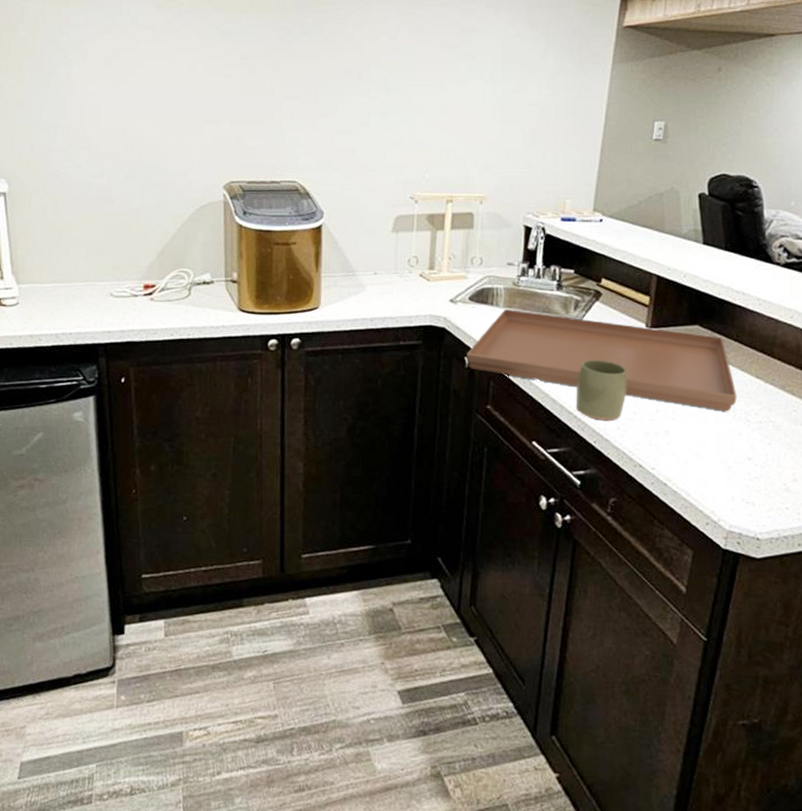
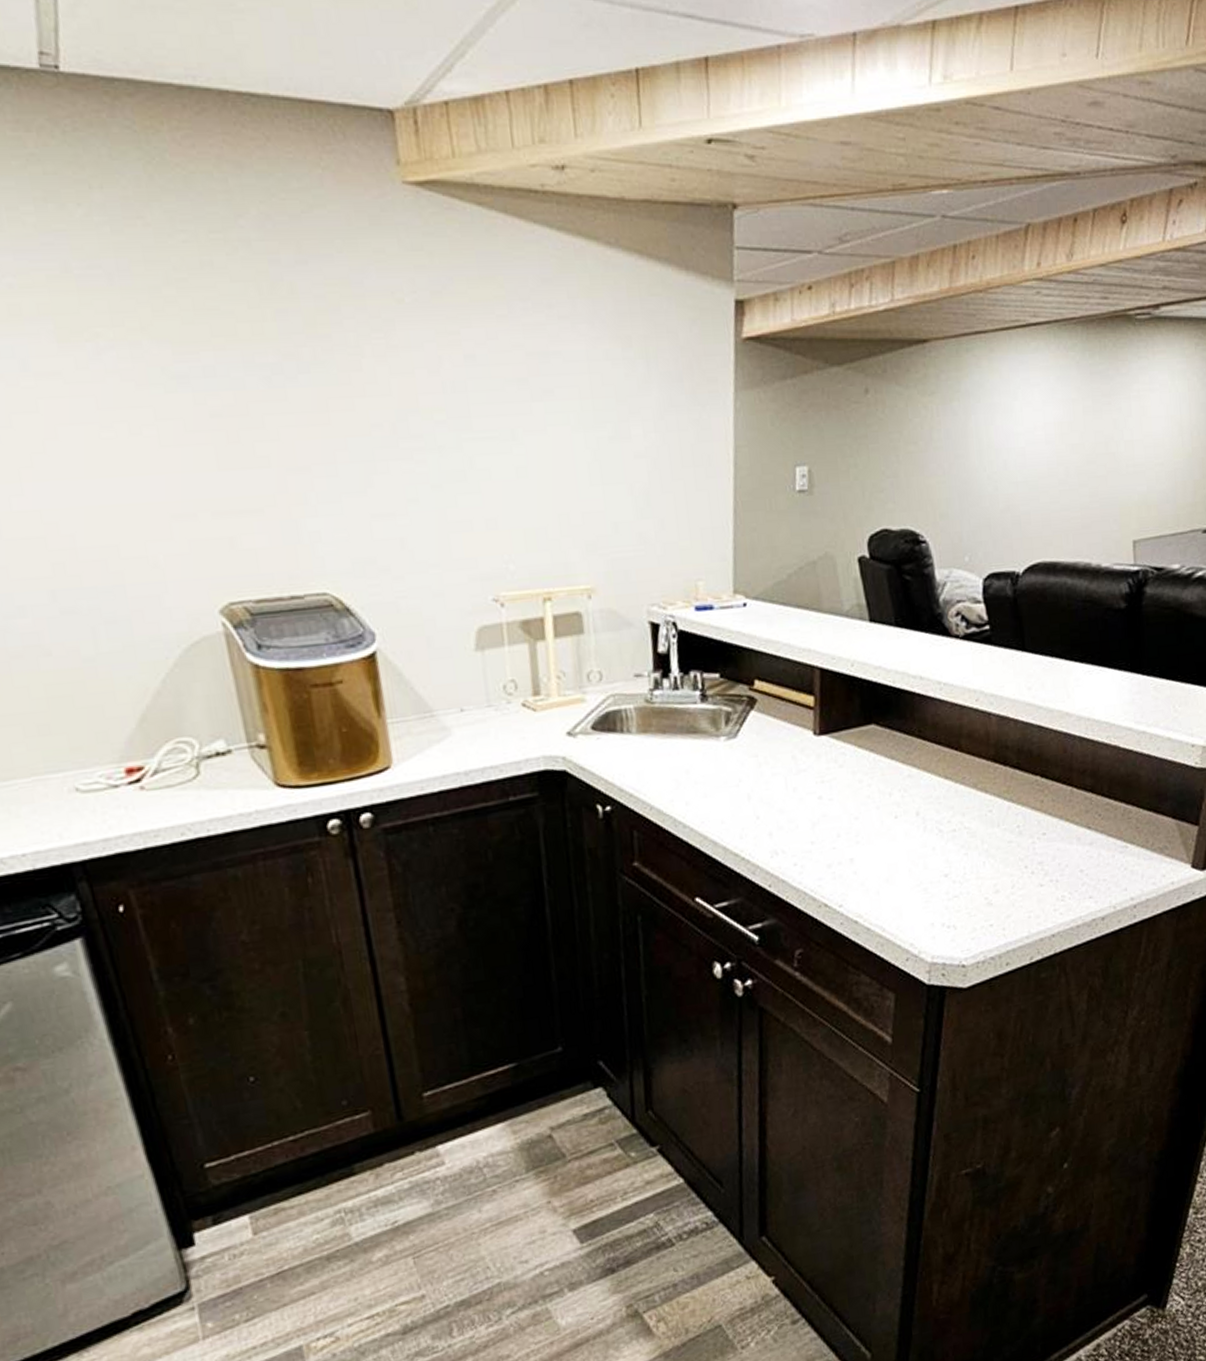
serving tray: present [467,309,737,412] -> none [598,734,926,825]
mug: present [576,360,627,420] -> none [739,783,801,858]

